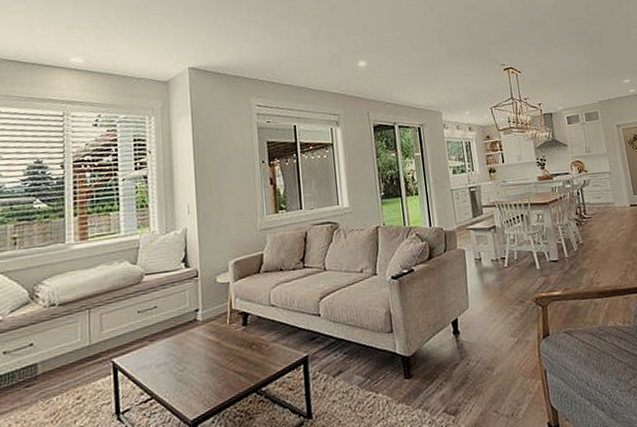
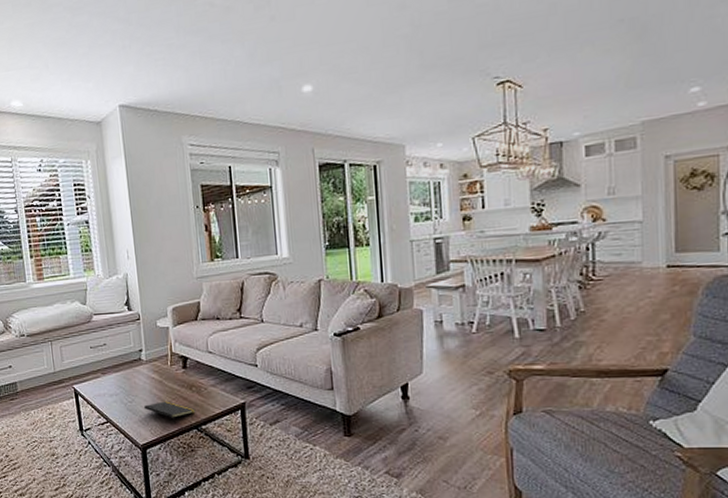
notepad: none [197,364,256,389] -> present [144,401,196,423]

